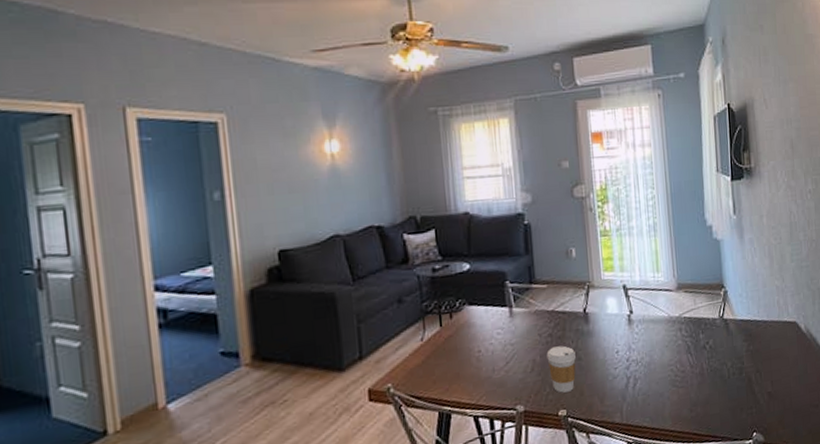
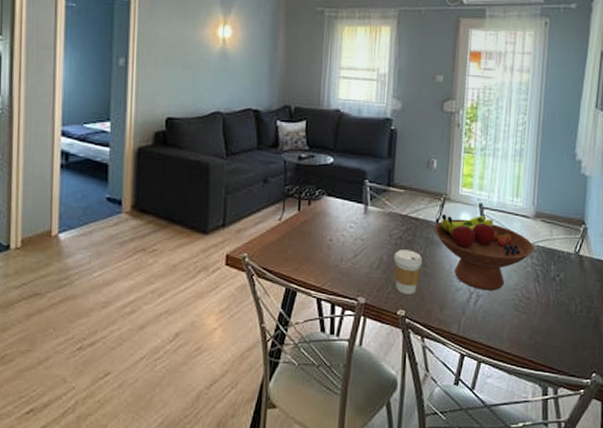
fruit bowl: none [582,297,682,373] -> present [433,214,534,291]

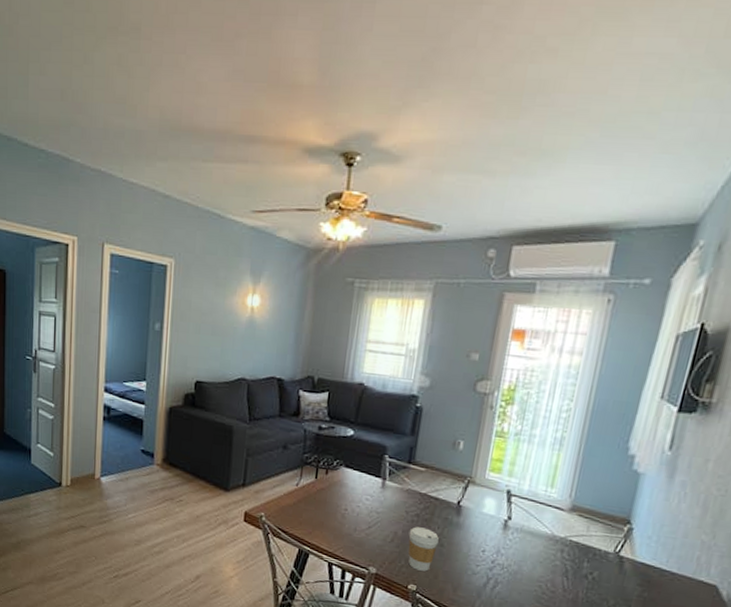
fruit bowl: present [433,214,534,291] -> none [454,497,566,580]

